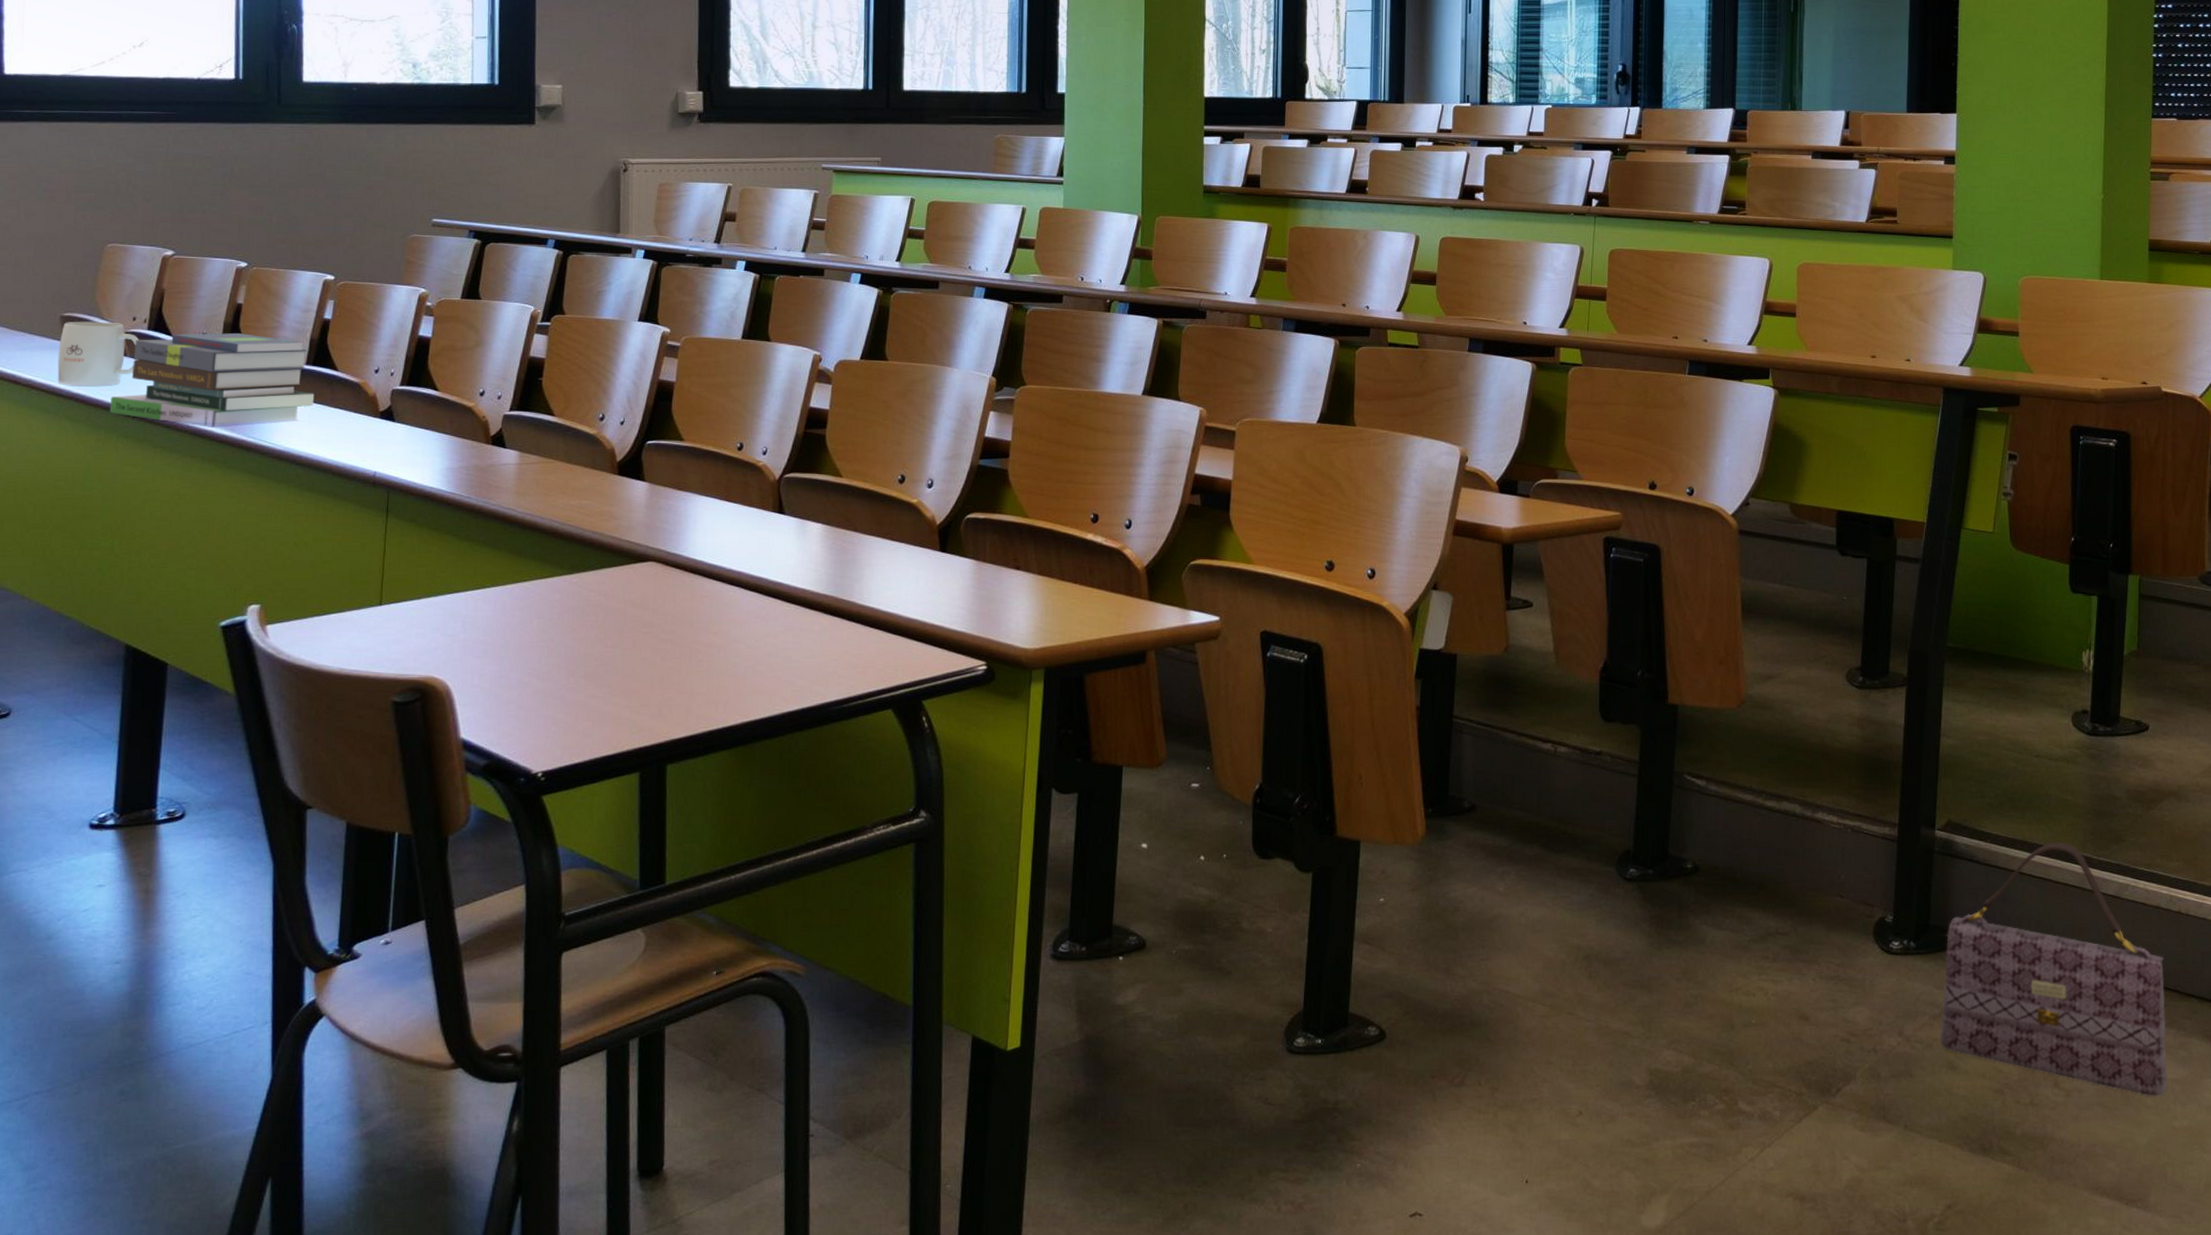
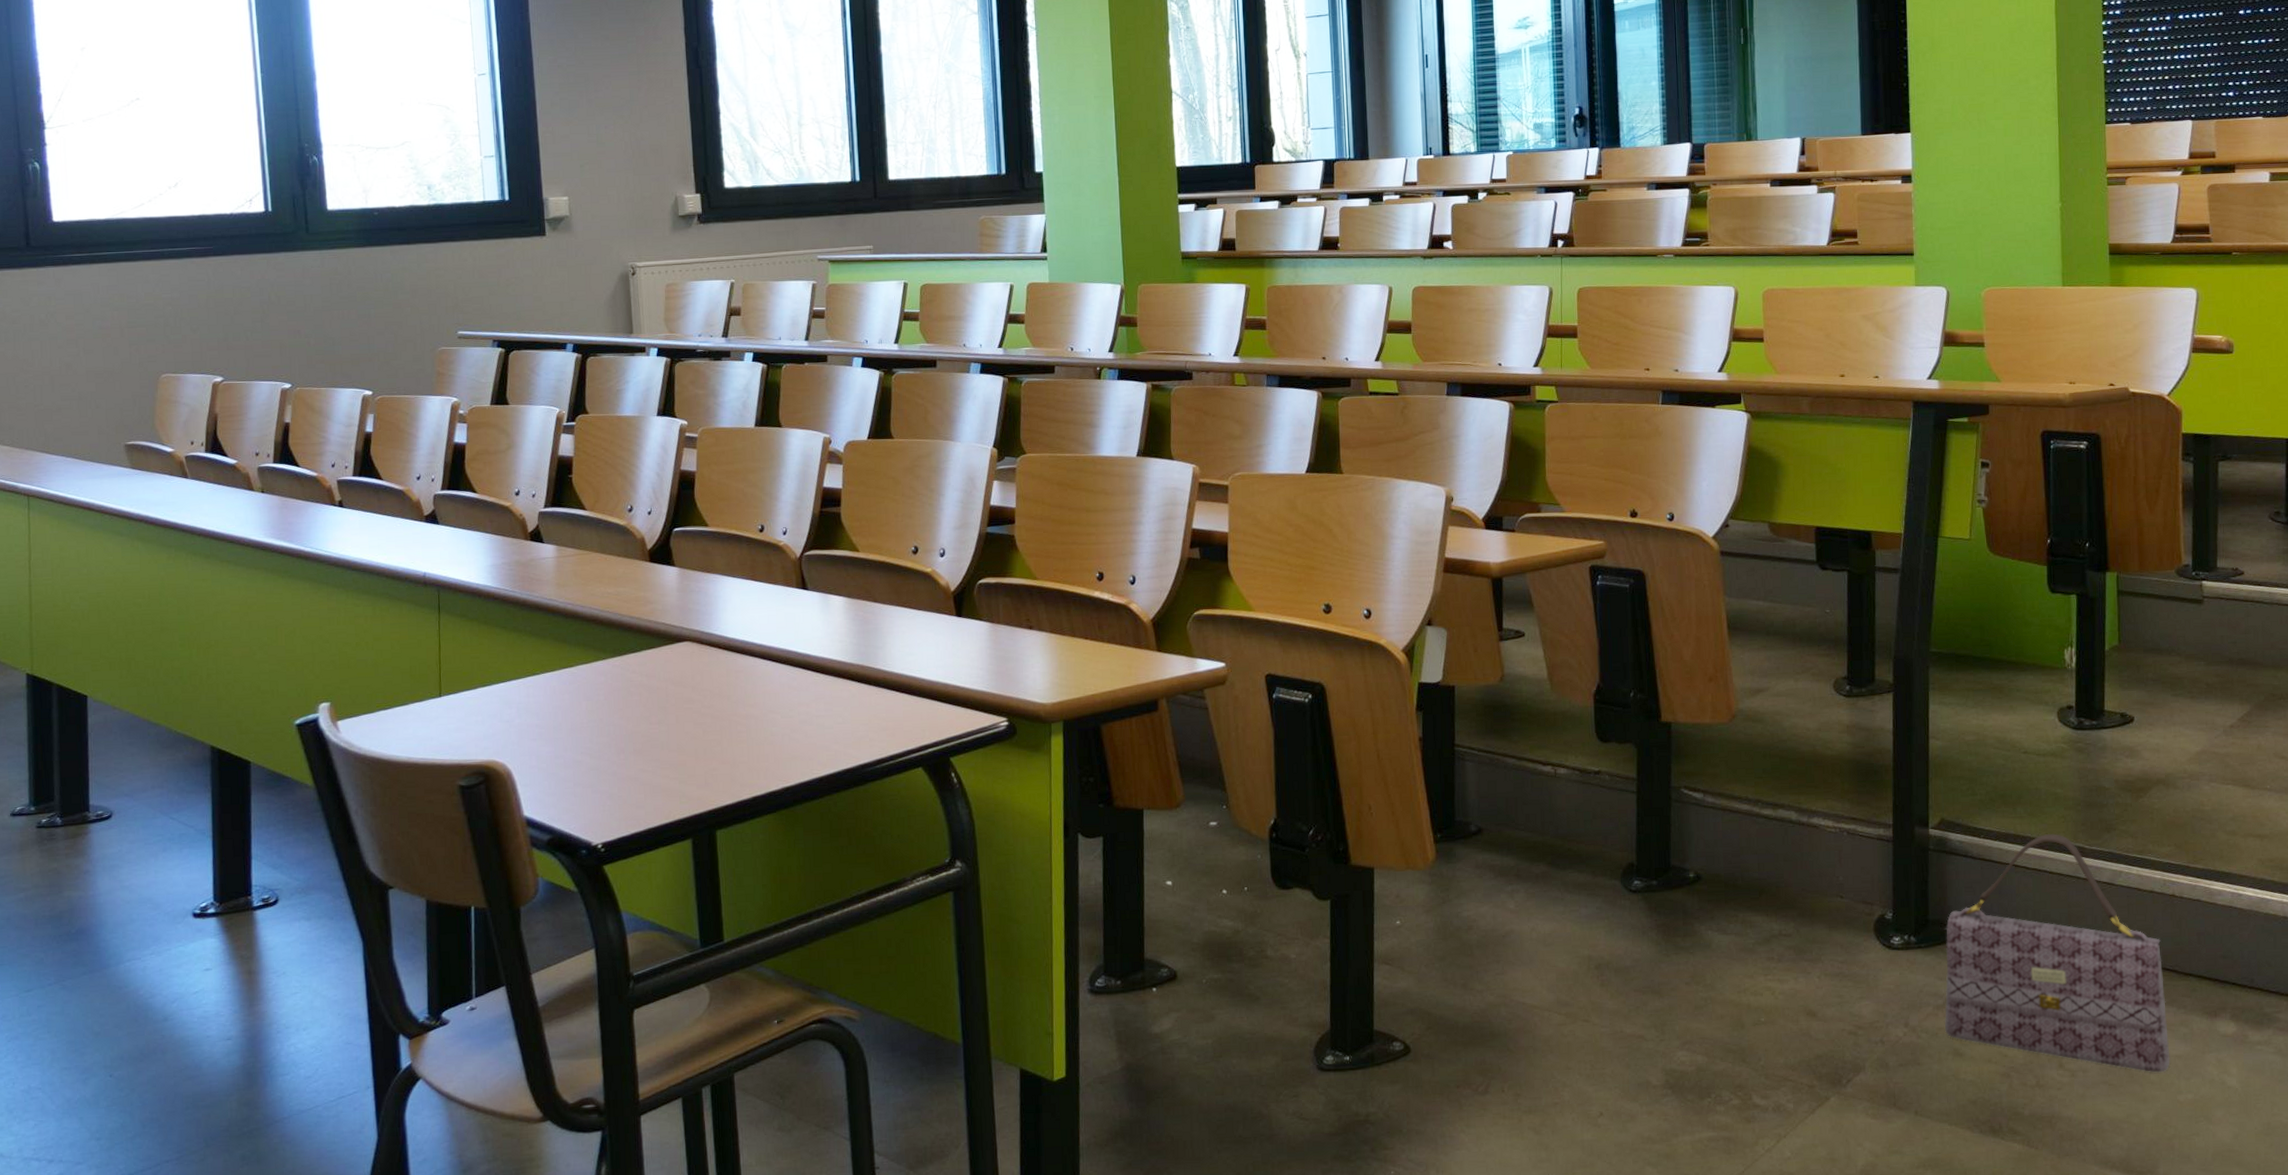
mug: present [57,321,139,387] -> none [125,447,200,510]
books: present [109,333,315,427] -> none [177,450,364,540]

